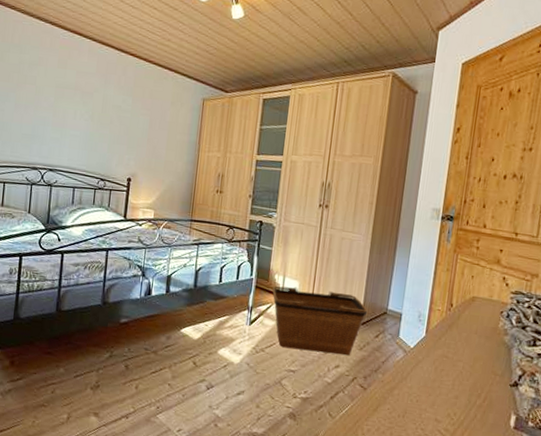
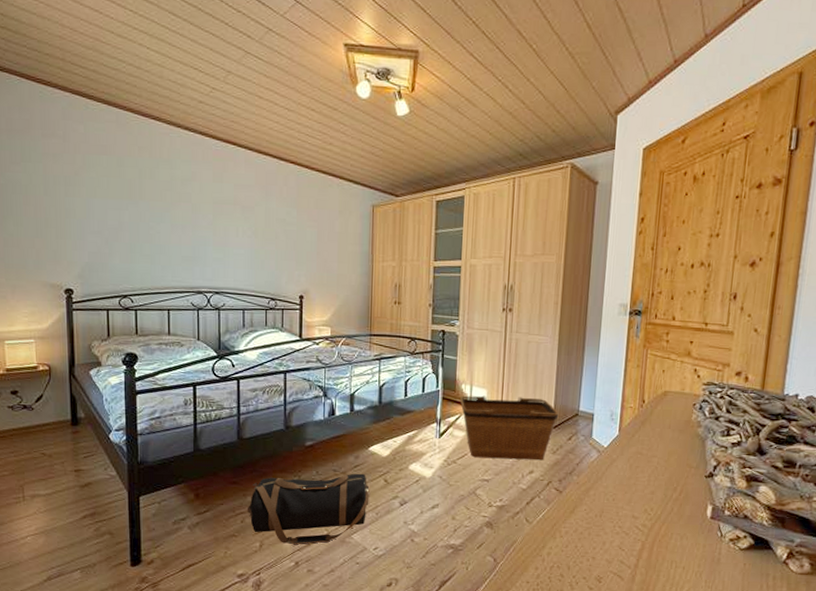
duffel bag: none [59,351,179,420] -> present [248,473,371,544]

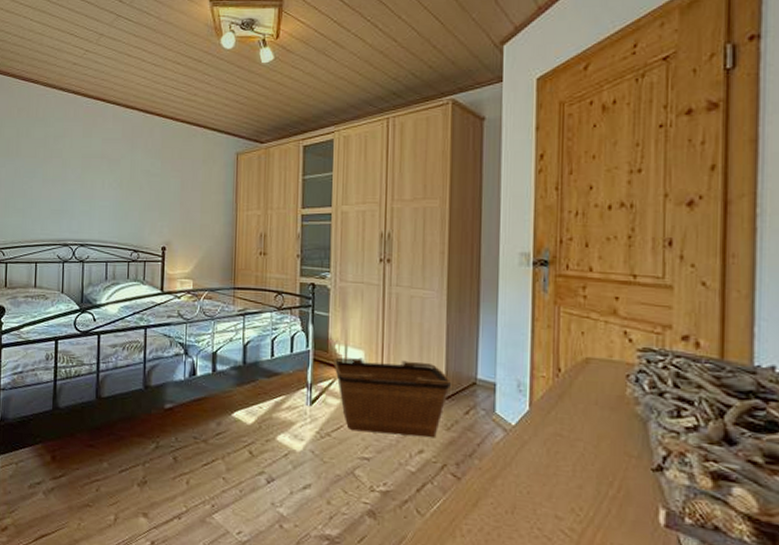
duffel bag: present [248,473,371,544] -> none [103,442,234,522]

